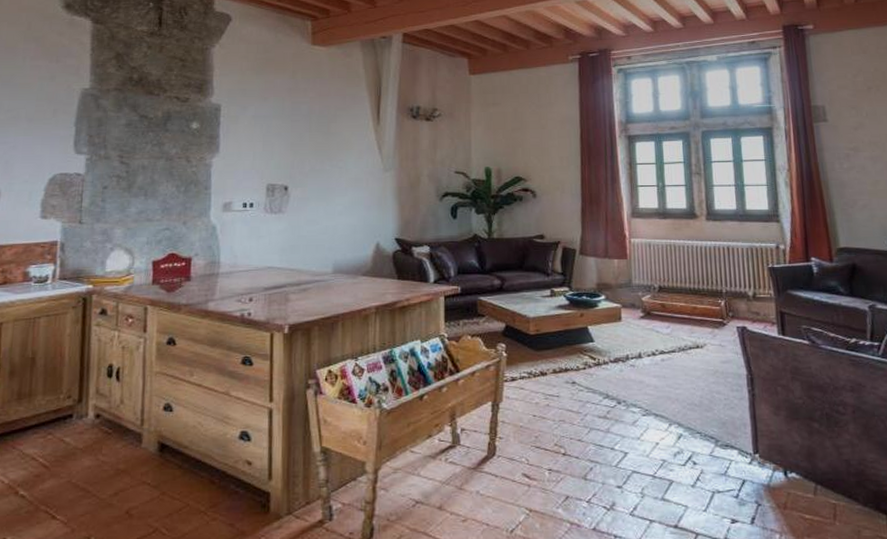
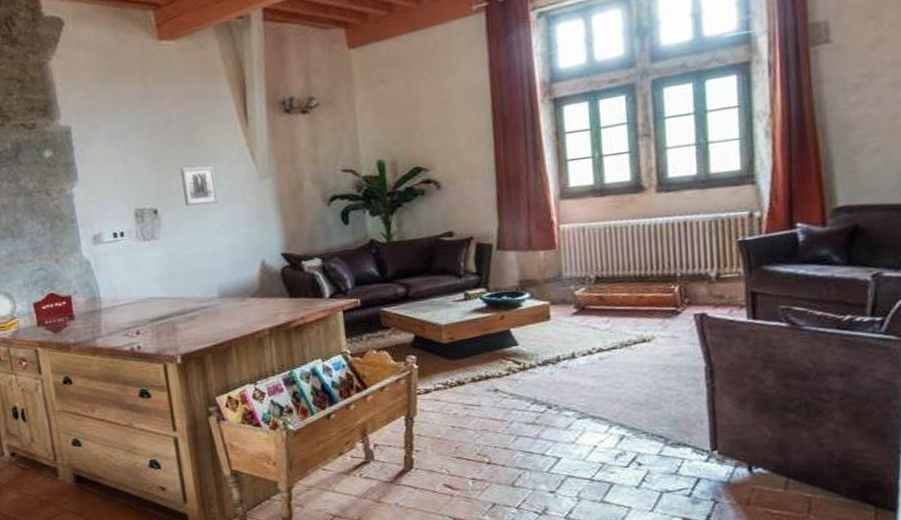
wall art: none [314,153,345,187] -> present [180,166,219,206]

